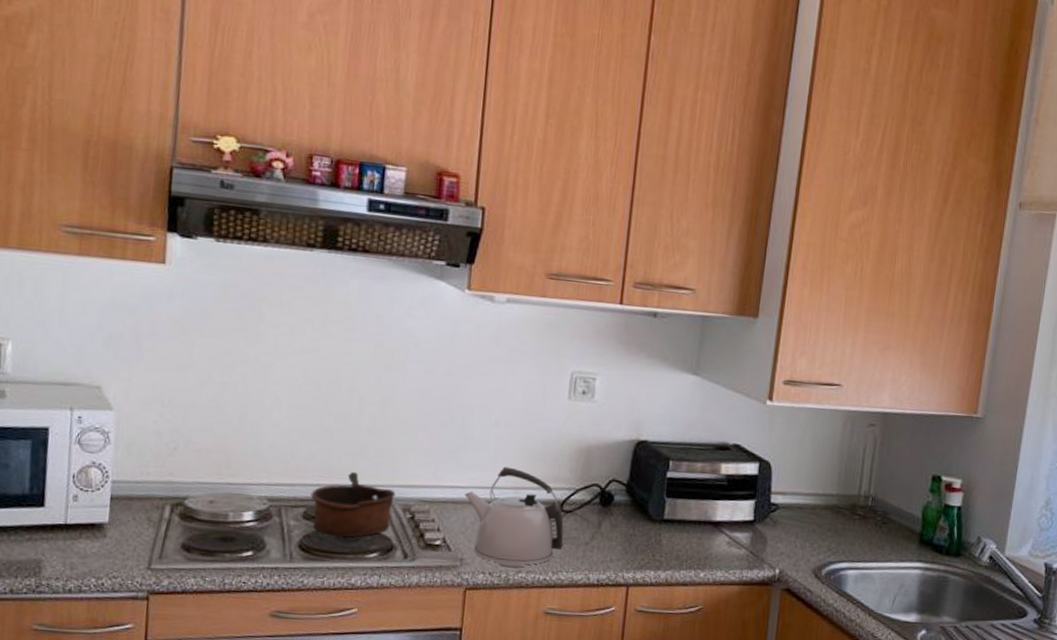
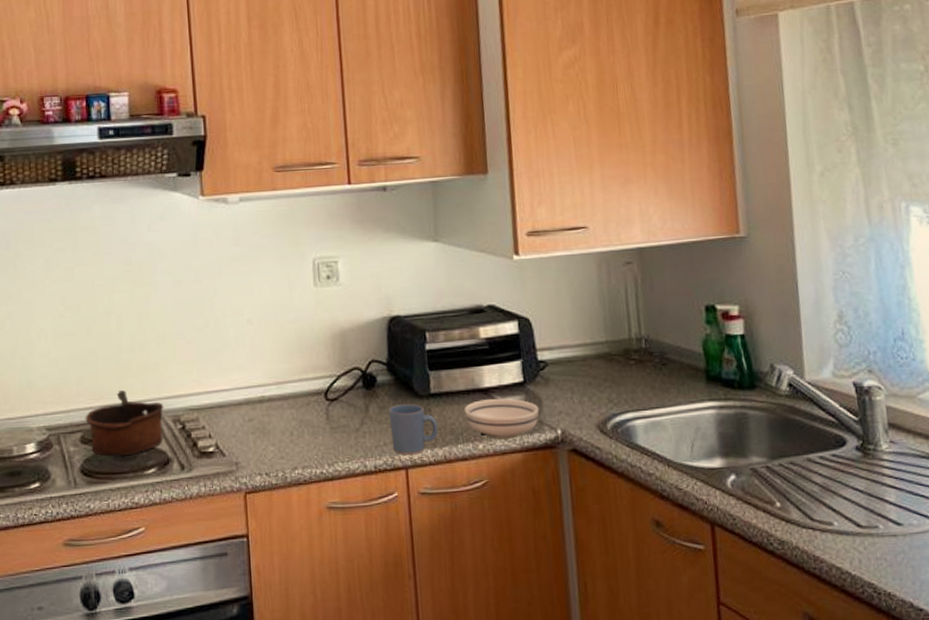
kettle: present [465,466,564,569] -> none [230,363,335,466]
mug: none [618,525,665,575] -> present [388,404,439,456]
bowl: none [692,532,763,572] -> present [463,398,539,440]

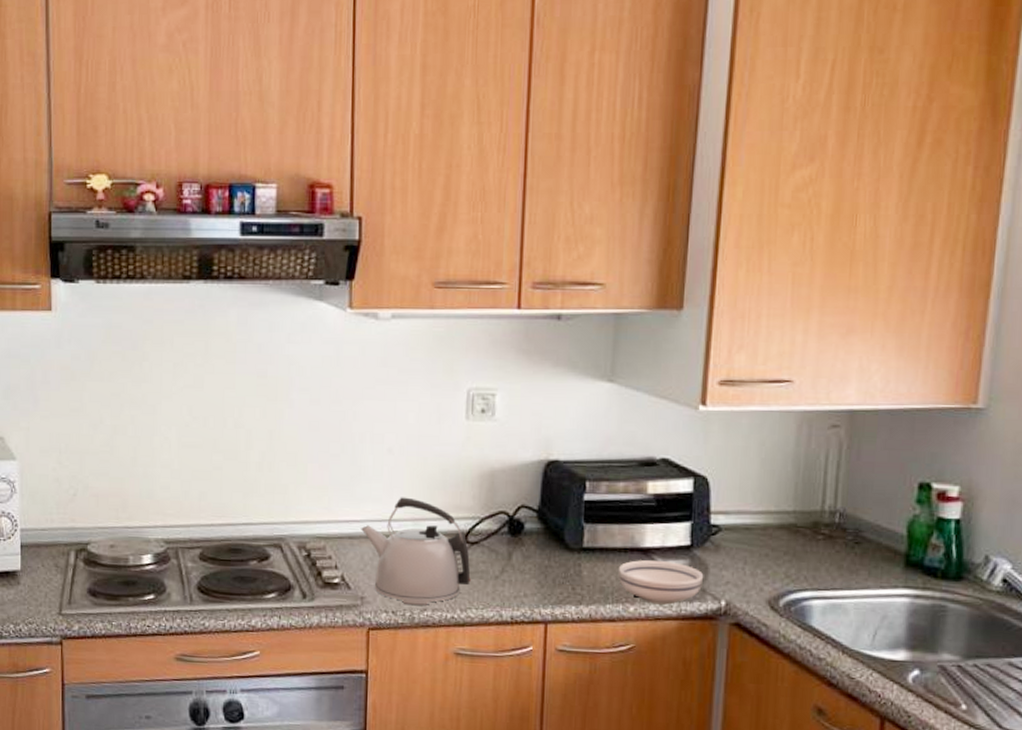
cooking pot: present [85,390,164,457] -> none [205,510,290,578]
kettle: none [230,363,335,466] -> present [361,497,472,606]
mug: present [388,404,439,456] -> none [533,555,587,610]

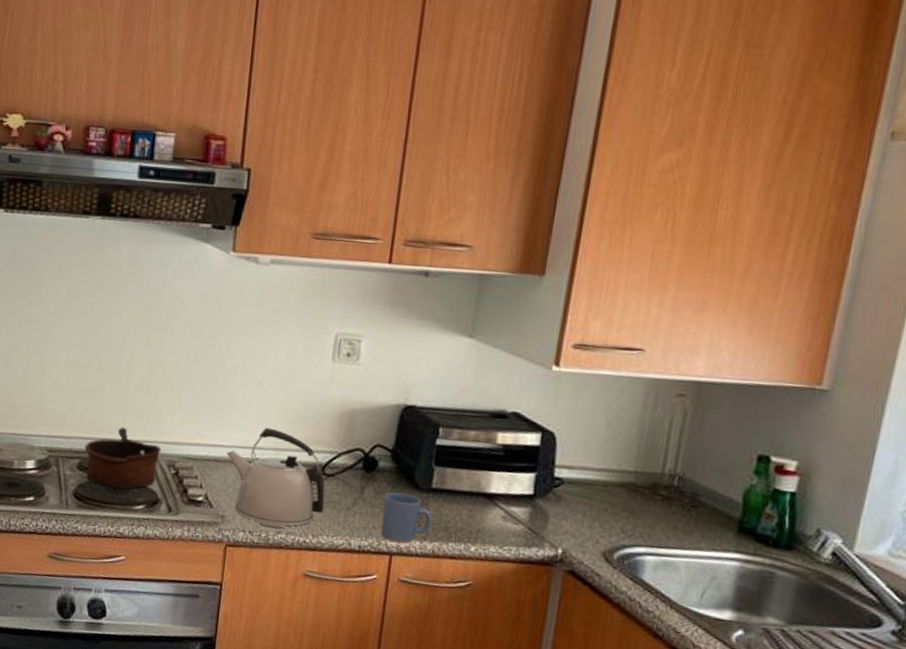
cooking pot: none [205,510,290,578] -> present [84,427,161,489]
mug: none [533,555,587,610] -> present [380,492,433,544]
bowl: present [618,560,704,605] -> none [462,504,544,549]

